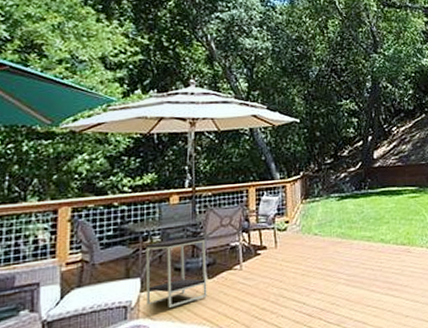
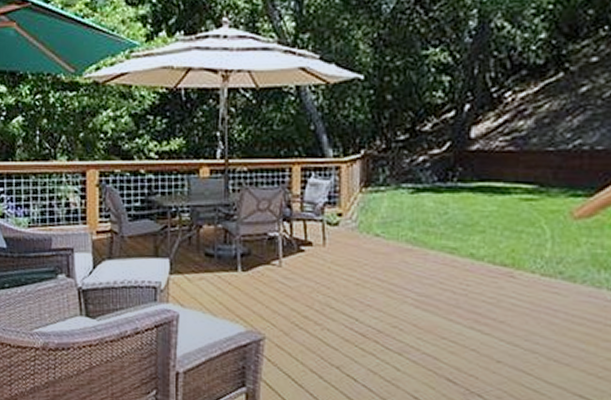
side table: present [145,237,207,308] -> none [174,220,241,297]

